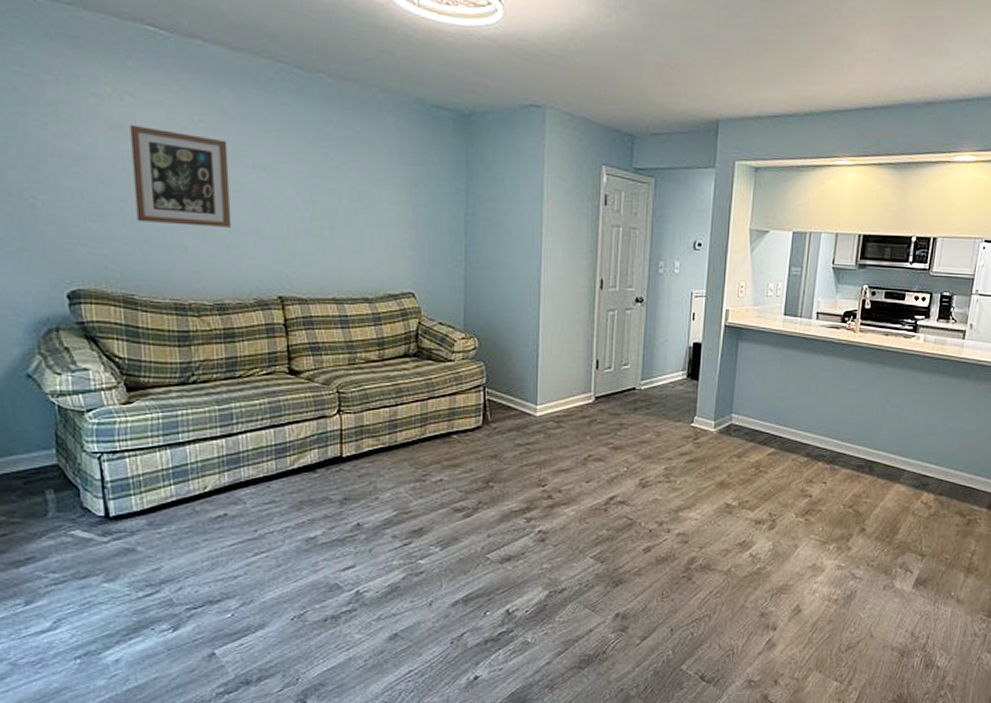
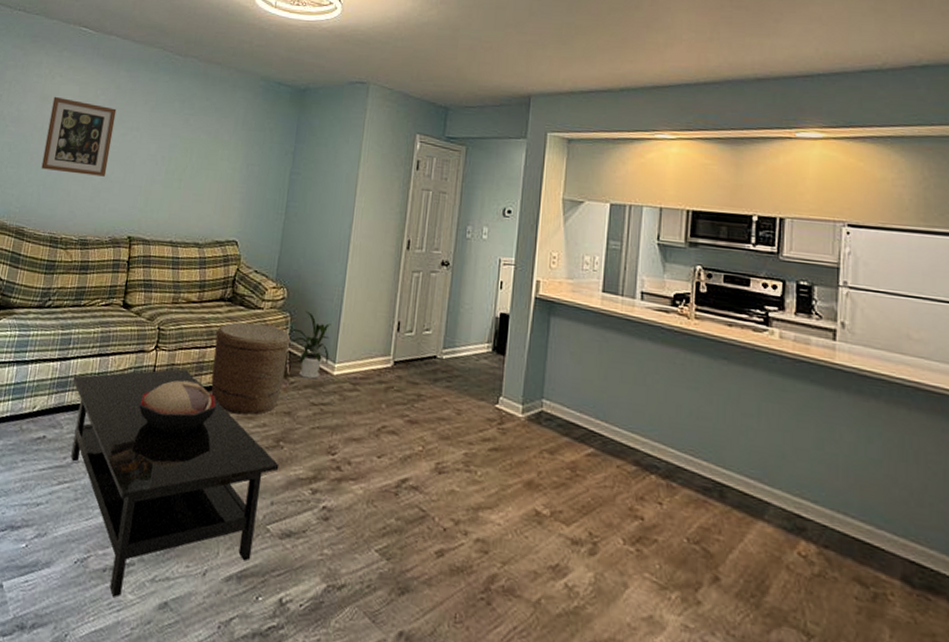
coffee table: none [245,430,492,640] -> present [71,369,279,598]
decorative bowl: none [331,440,418,491] -> present [139,380,217,434]
basket: none [406,375,488,464] -> present [211,322,291,415]
house plant: none [481,358,530,424] -> present [285,310,331,380]

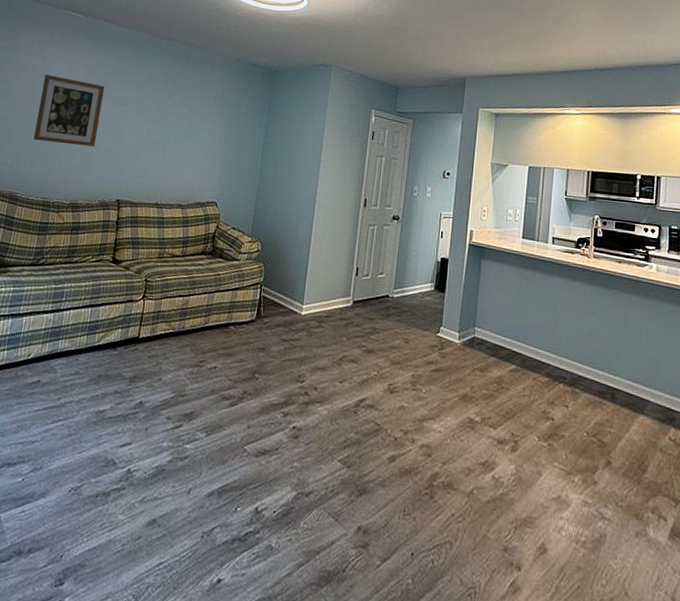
coffee table: present [71,369,279,598] -> none [64,315,255,519]
decorative bowl: present [139,380,217,434] -> none [128,325,199,372]
basket: present [211,322,291,415] -> none [194,272,265,353]
house plant: present [285,310,331,380] -> none [259,260,300,320]

